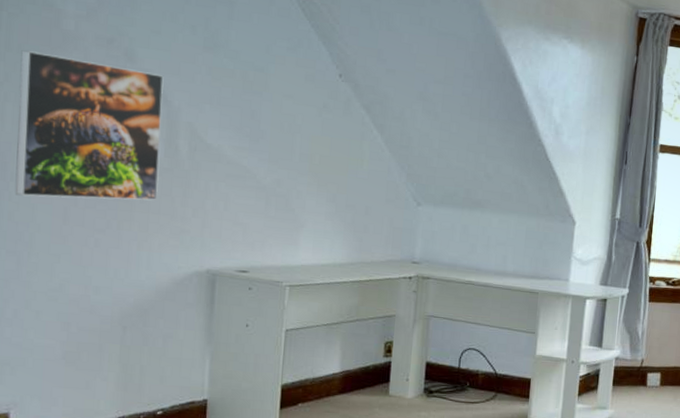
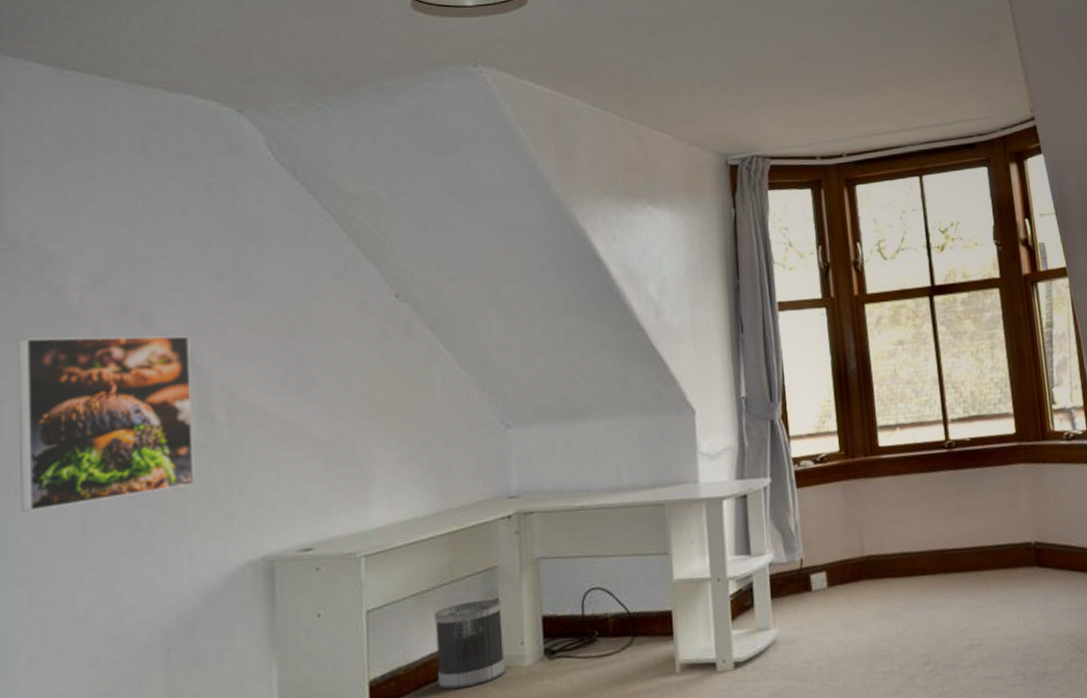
wastebasket: none [336,338,395,406] -> present [434,599,506,690]

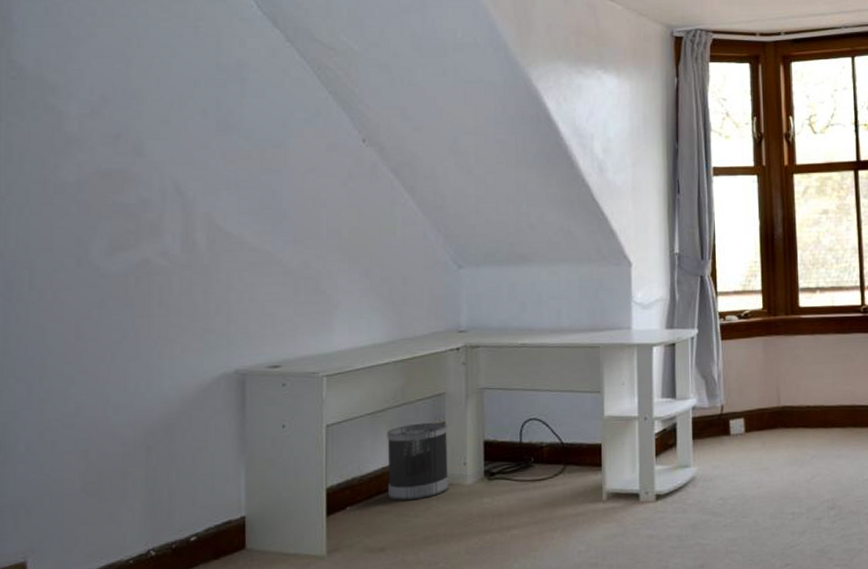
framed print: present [18,335,194,513] -> none [22,159,177,317]

